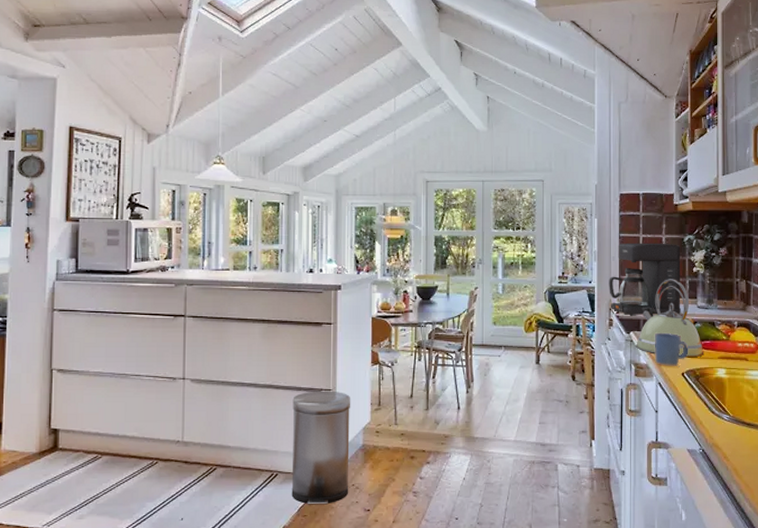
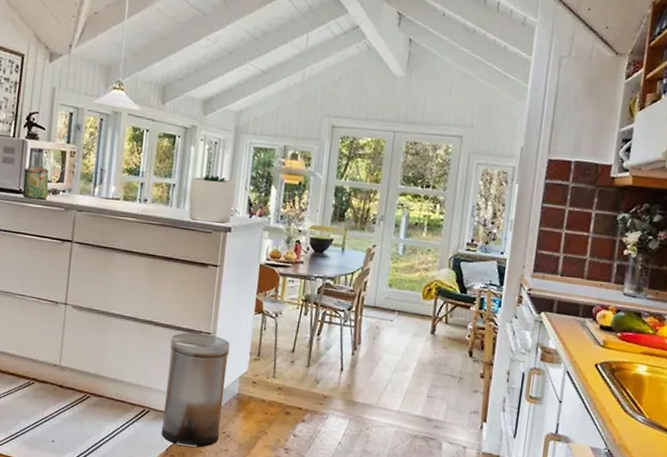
canister: none [130,245,157,279] -> present [22,166,49,200]
planter: none [297,237,341,282] -> present [188,175,236,223]
coffee maker: present [609,242,681,315] -> none [521,214,613,299]
kettle: present [636,279,704,357] -> none [545,259,625,349]
mug: present [654,332,689,367] -> none [565,316,607,357]

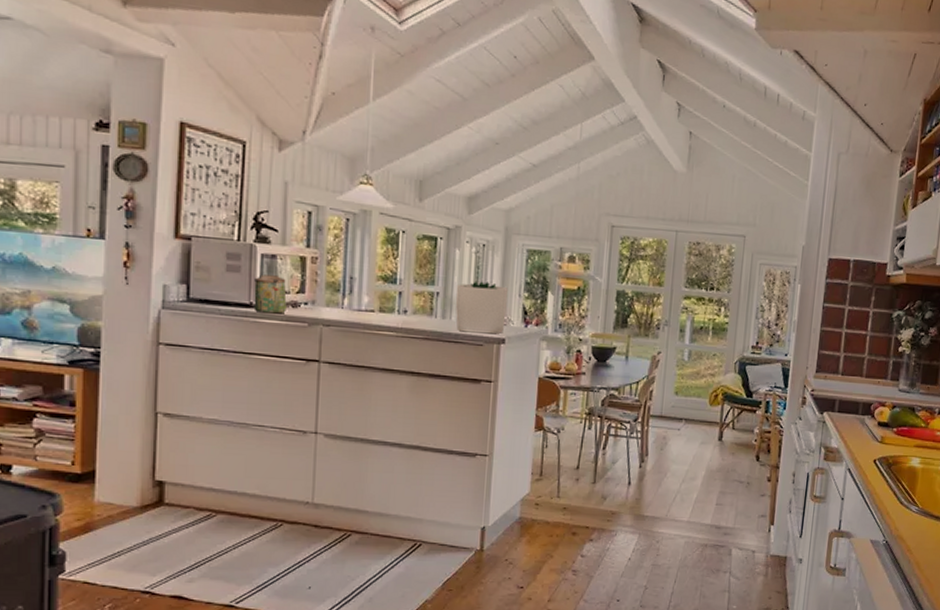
pedal bin: present [161,332,231,448] -> none [436,455,510,579]

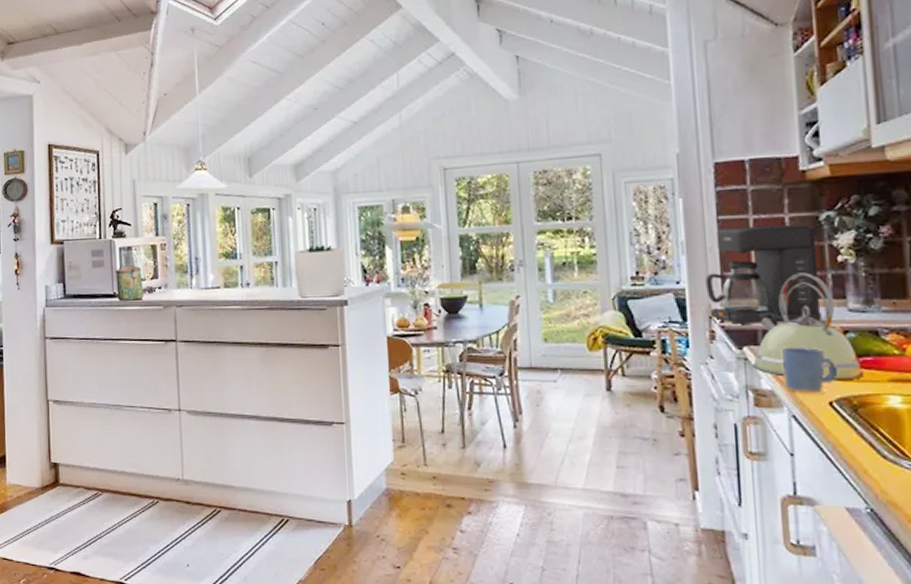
coffee maker: none [805,314,889,396] -> present [705,224,822,324]
kettle: none [828,357,900,444] -> present [753,273,864,379]
mug: none [846,415,884,453] -> present [782,346,838,394]

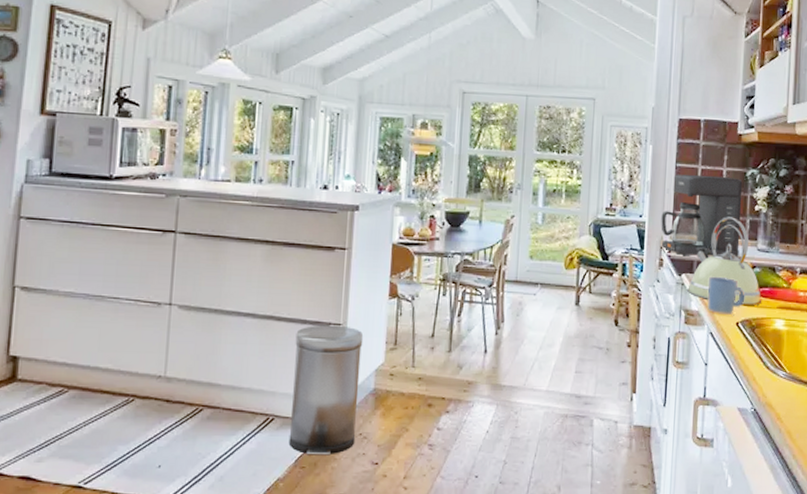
canister: present [116,265,144,302] -> none [113,147,146,187]
planter: present [293,245,346,298] -> none [310,149,362,202]
pedal bin: none [300,424,373,558] -> present [288,325,364,456]

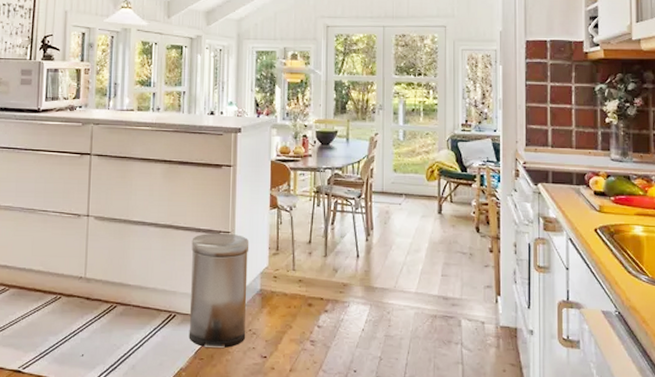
coffee maker: present [661,174,743,256] -> none [515,91,593,167]
kettle: present [687,217,762,305] -> none [544,129,619,212]
mug: present [706,276,745,316] -> none [564,185,602,223]

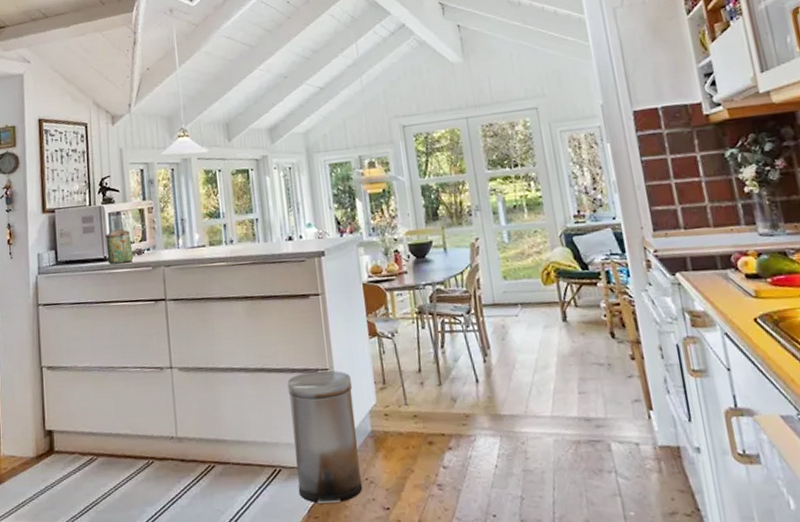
canister: none [40,85,66,118] -> present [105,229,133,265]

